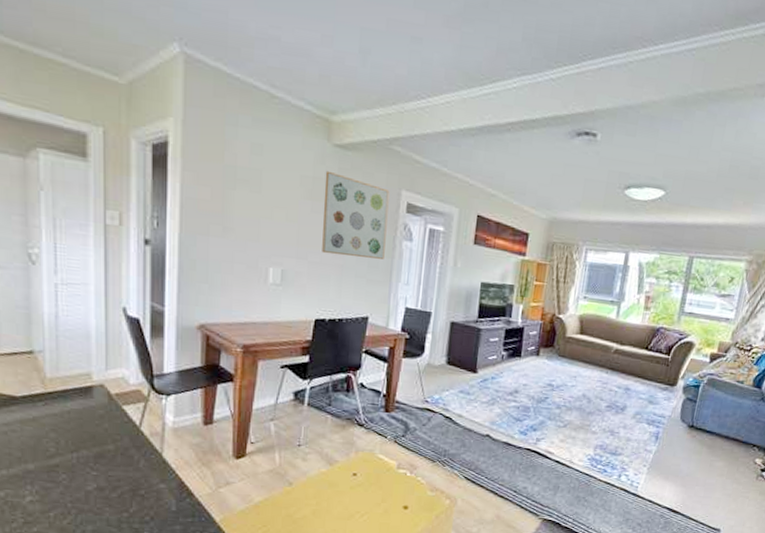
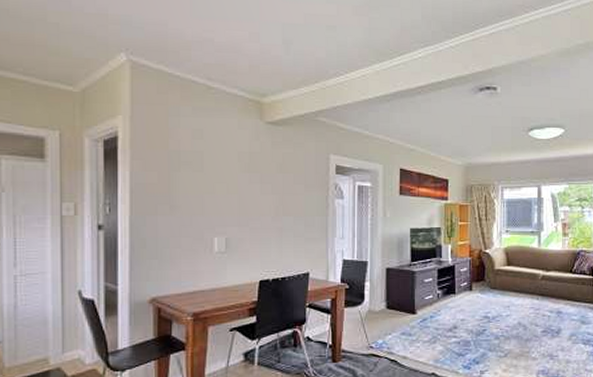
wall art: present [322,170,390,259] -> none [260,145,319,219]

